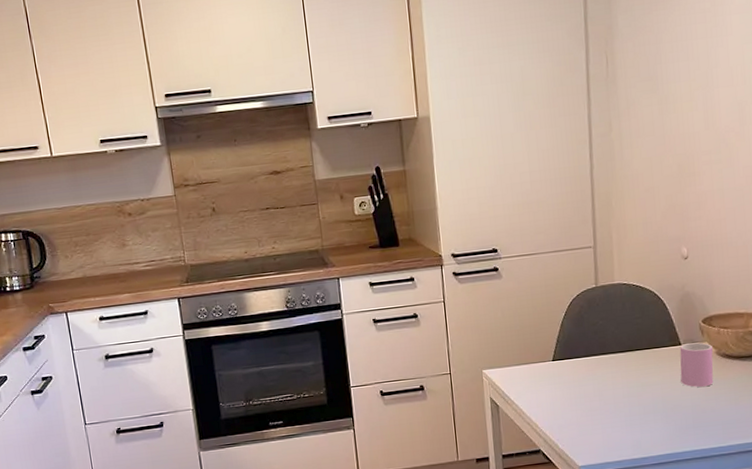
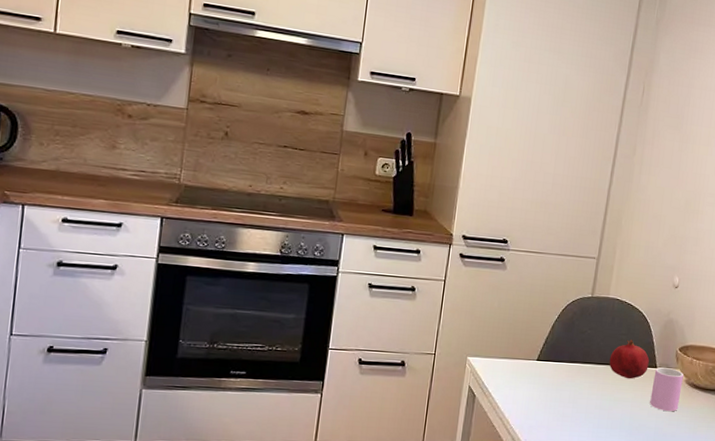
fruit: none [628,322,672,362] -> present [609,339,649,379]

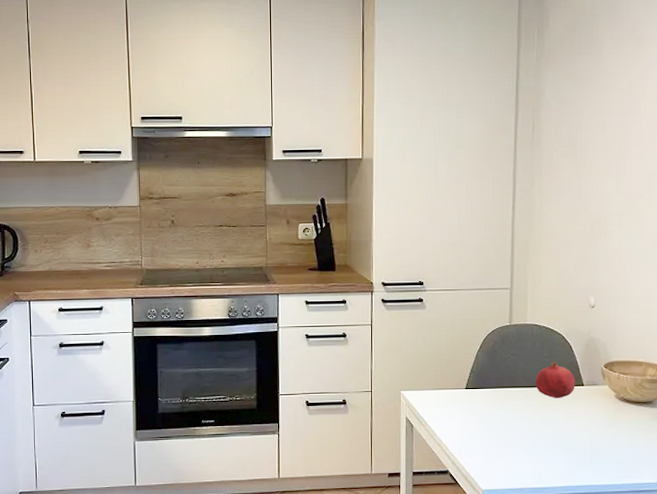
cup: present [650,366,684,412] -> none [581,384,612,427]

